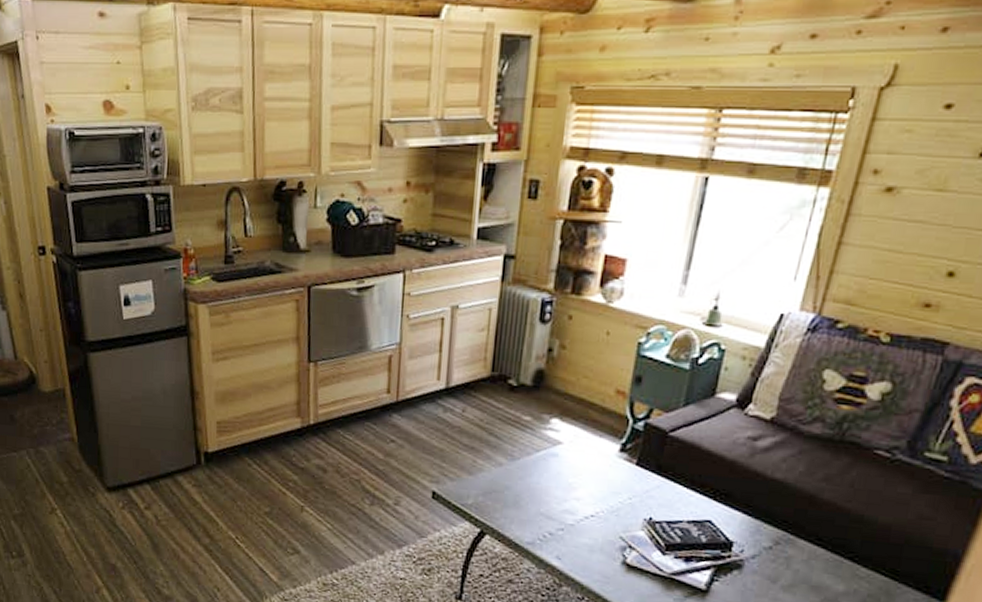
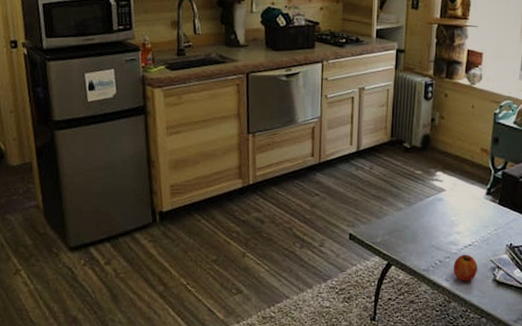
fruit: none [567,526,602,562] -> present [453,254,478,282]

